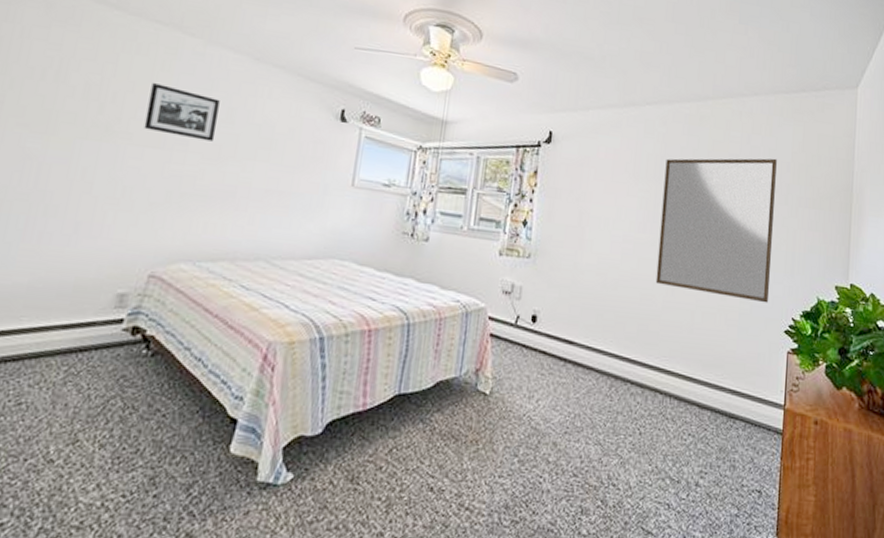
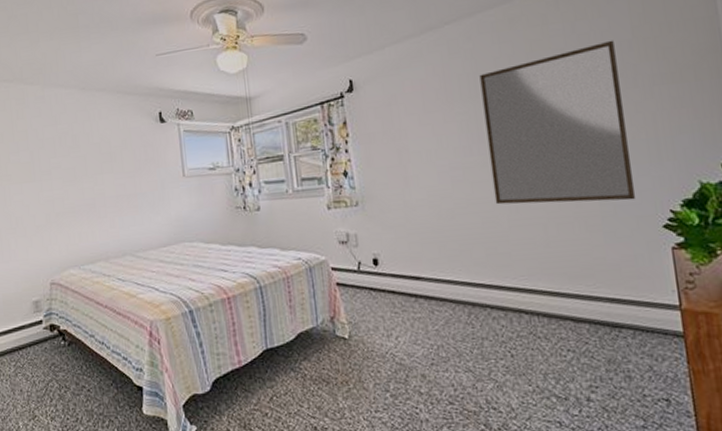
picture frame: present [144,83,220,141] -> none [14,130,69,169]

